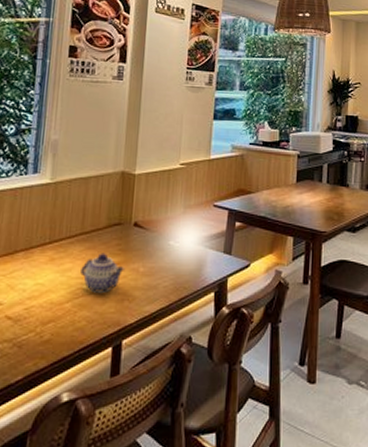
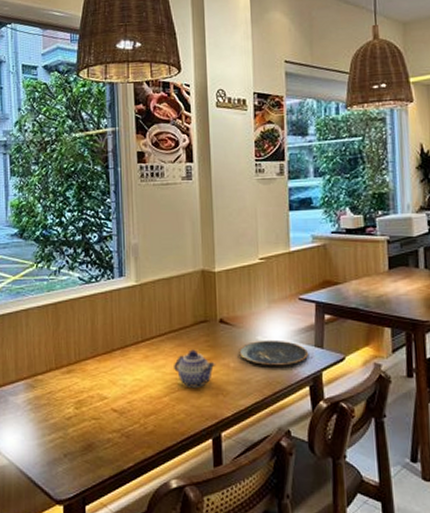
plate: none [150,245,218,272] -> present [239,339,309,366]

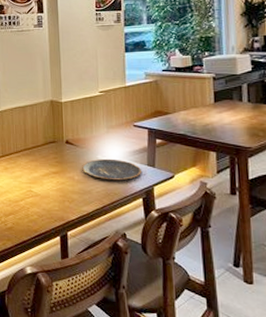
teapot: present [174,349,216,387] -> none [28,164,63,195]

